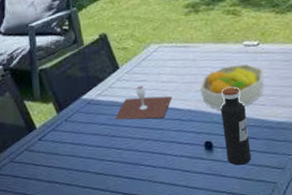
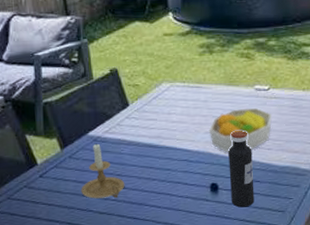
candle holder: none [77,106,120,160] -> present [81,143,125,199]
wine glass: present [115,86,172,121] -> none [121,124,181,159]

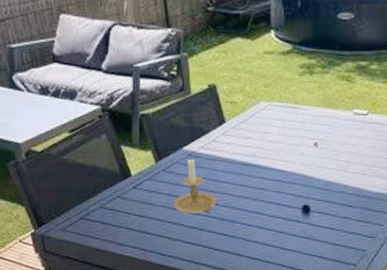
fruit bowl: present [208,107,273,153] -> none [304,132,369,176]
water bottle: present [228,131,255,208] -> none [322,154,347,231]

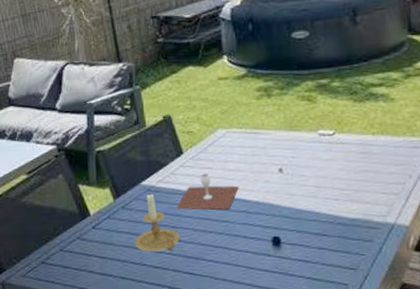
wine glass: none [215,143,276,177] -> present [176,173,239,210]

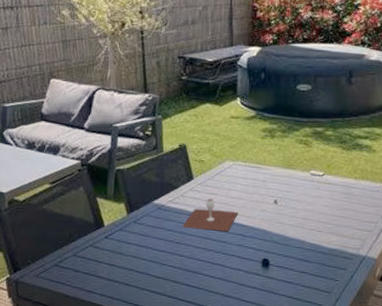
candle holder: present [134,193,180,252] -> none [141,211,183,264]

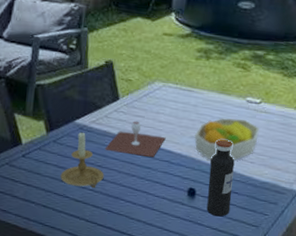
candle holder: none [141,211,183,264] -> present [60,131,104,188]
fruit bowl: none [264,191,325,231] -> present [194,118,260,161]
water bottle: none [280,211,304,285] -> present [206,139,235,217]

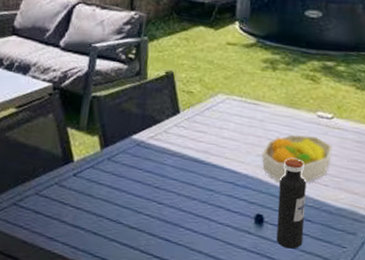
candle holder: present [60,131,104,188] -> none [113,148,162,213]
wine glass: present [104,121,166,157] -> none [163,136,230,178]

